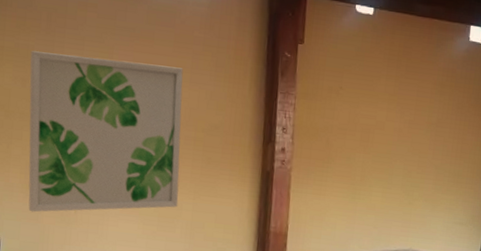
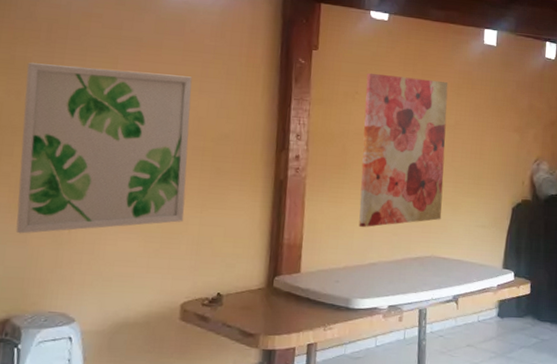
wall art: none [341,69,432,220] -> present [358,73,449,228]

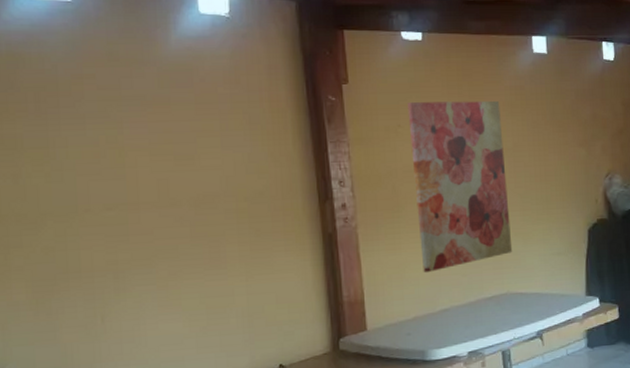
wall art: present [16,62,193,234] -> none [19,132,229,332]

